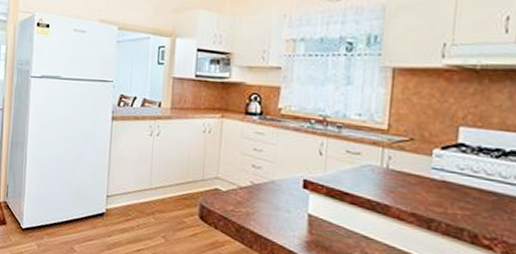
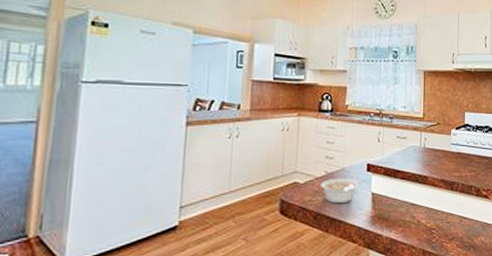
legume: none [244,191,302,221] -> present [320,179,367,204]

